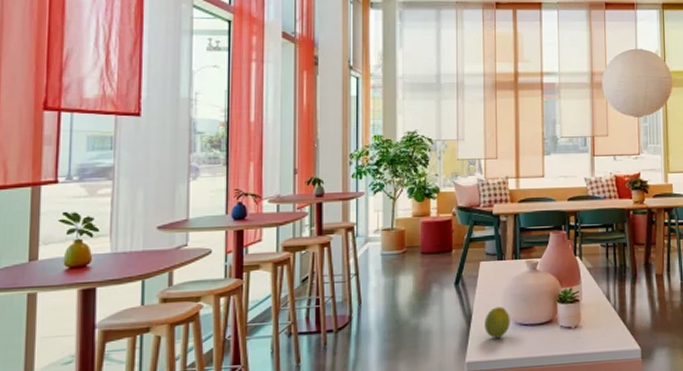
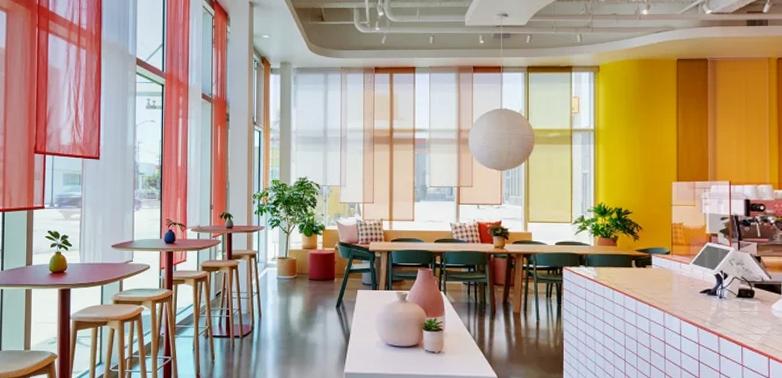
fruit: present [484,306,510,339] -> none [360,329,382,355]

